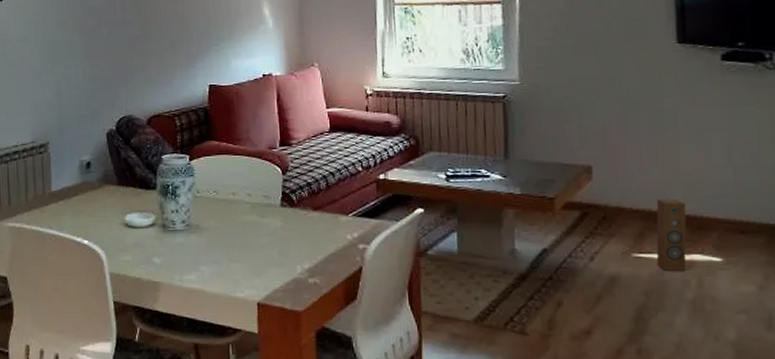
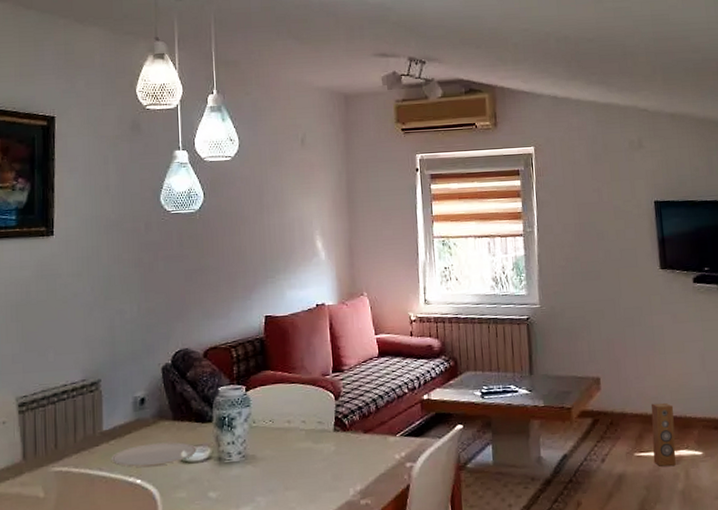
plate: none [59,206,141,229] -> present [111,442,197,468]

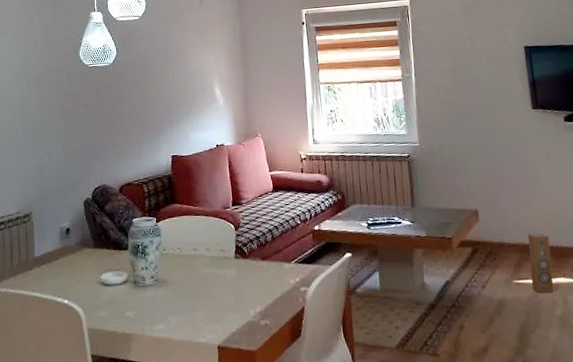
plate: present [111,442,197,468] -> none [42,267,115,289]

